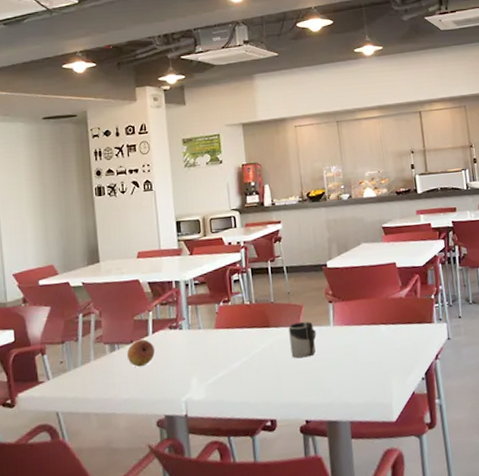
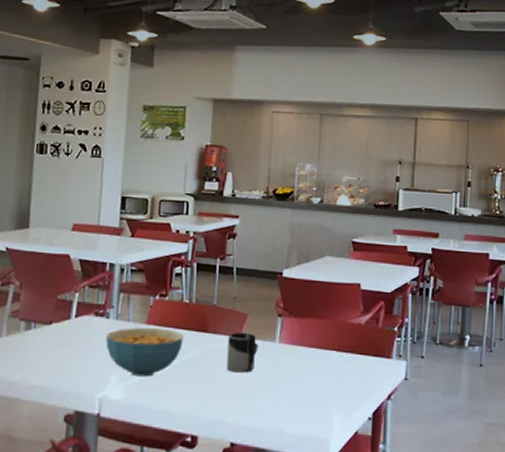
fruit: present [126,339,155,367] -> none [42,322,75,353]
cereal bowl: none [182,330,250,377] -> present [106,328,184,377]

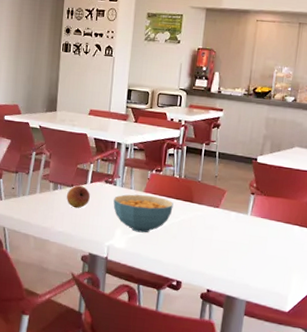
fruit: none [42,322,75,353] -> present [66,185,90,209]
cup: present [226,332,258,373] -> none [206,204,234,237]

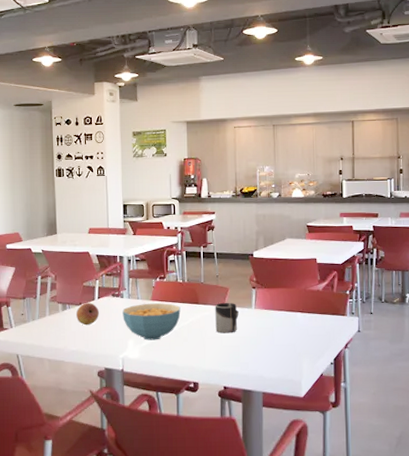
cup: none [206,204,234,237] -> present [215,302,239,334]

